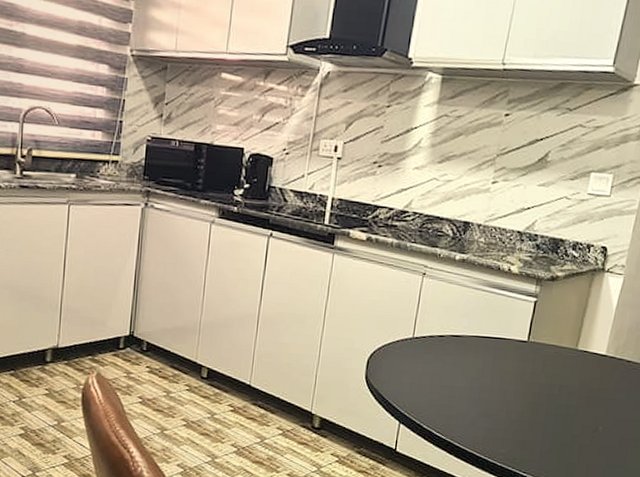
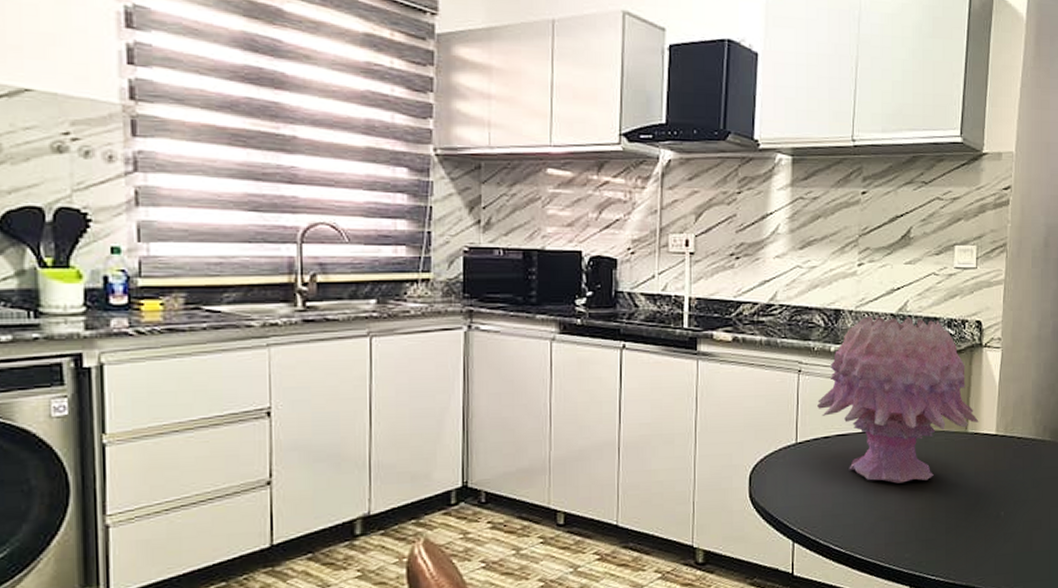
decorative vase: none [435,231,591,387] -> present [816,316,979,484]

